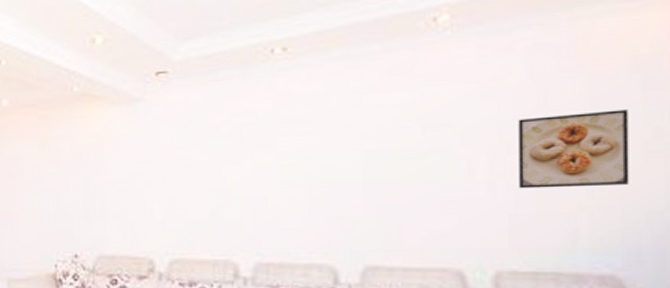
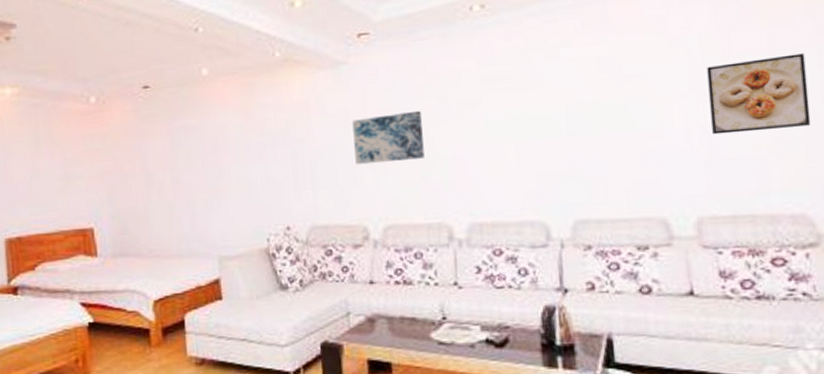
wall art: none [145,149,215,200] -> present [352,110,425,165]

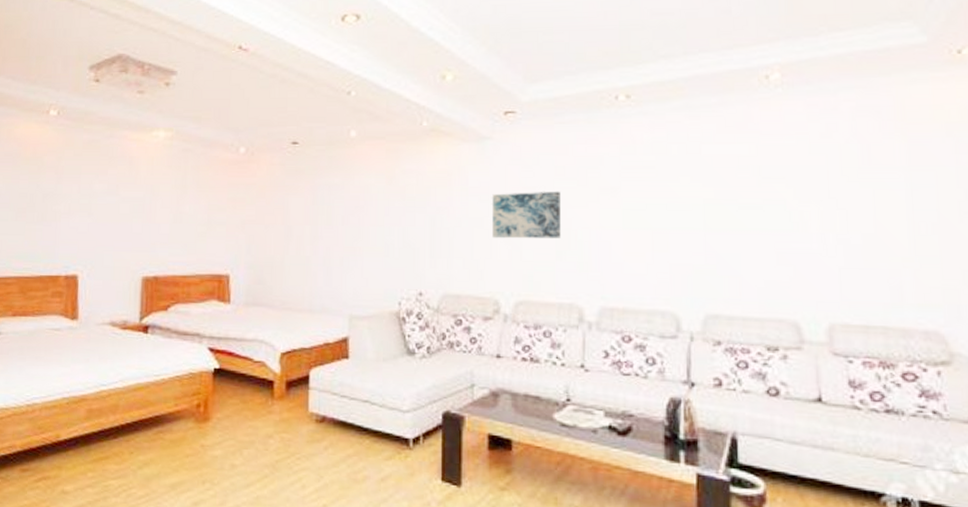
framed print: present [707,53,811,135] -> none [845,172,947,244]

